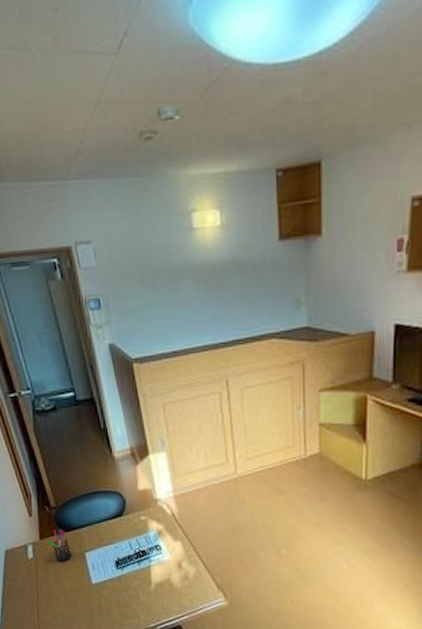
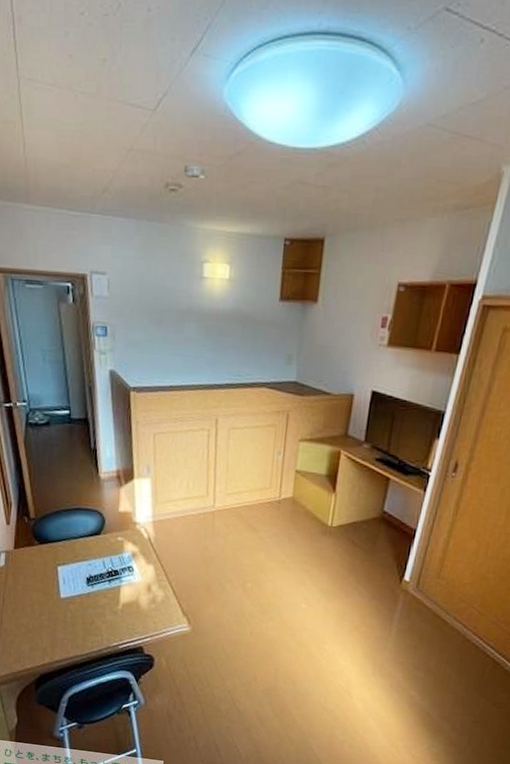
pen holder: present [46,529,72,563] -> none [20,540,44,574]

